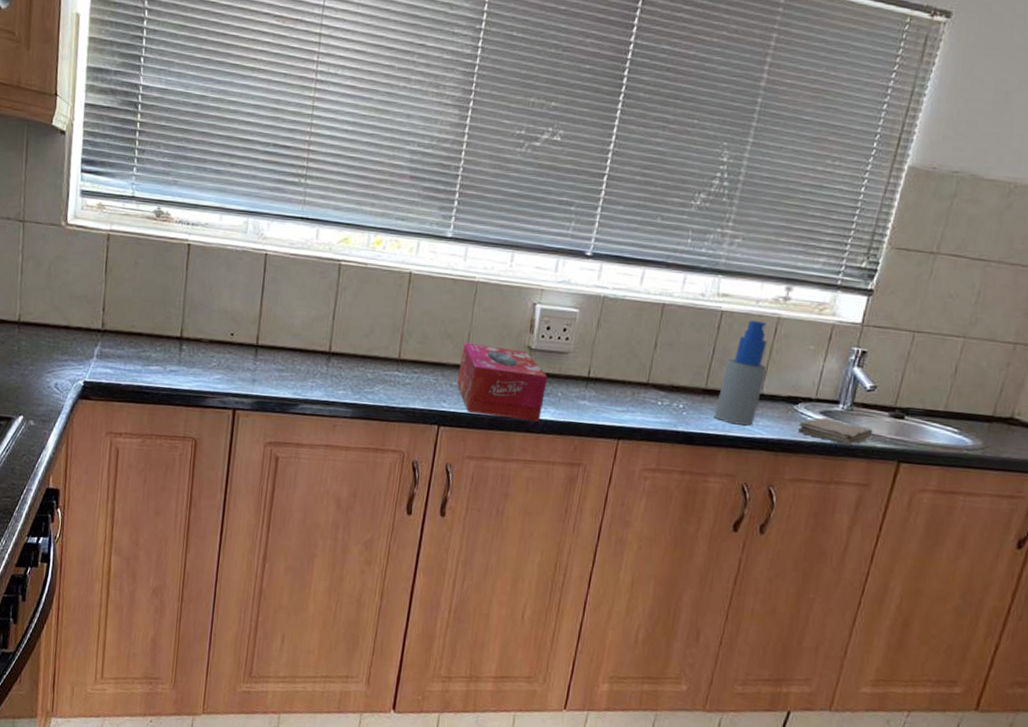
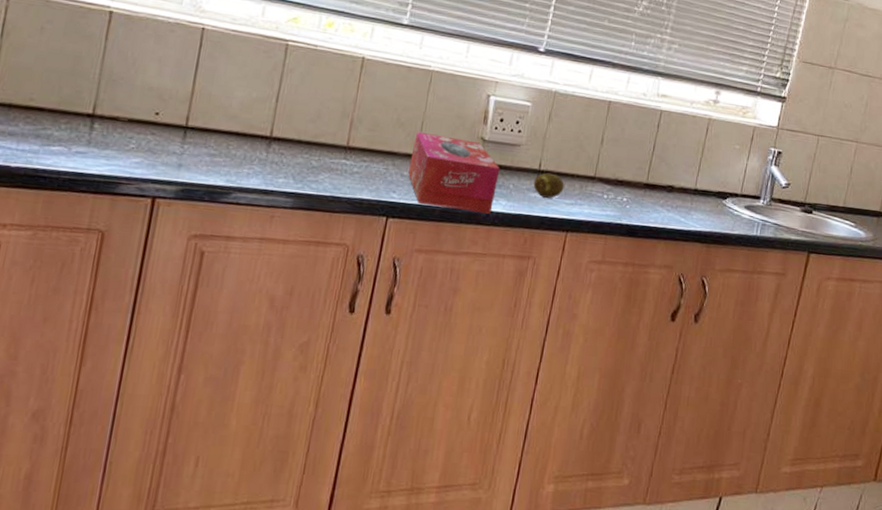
fruit: none [582,379,615,406] -> present [533,172,564,198]
spray bottle: present [714,321,767,426] -> none [654,120,700,219]
washcloth: present [797,417,873,445] -> none [726,212,788,238]

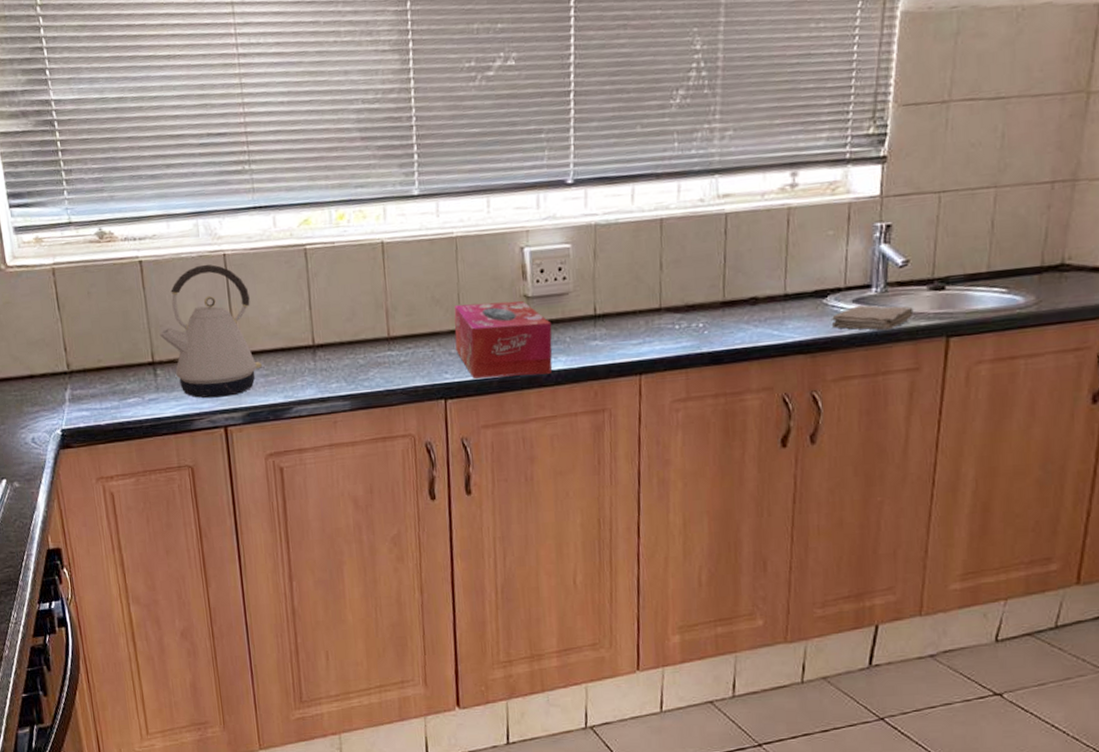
kettle: none [109,32,219,168] -> present [159,264,262,399]
fruit: present [533,172,564,198] -> none [591,315,627,344]
washcloth: none [726,212,788,238] -> present [831,305,914,331]

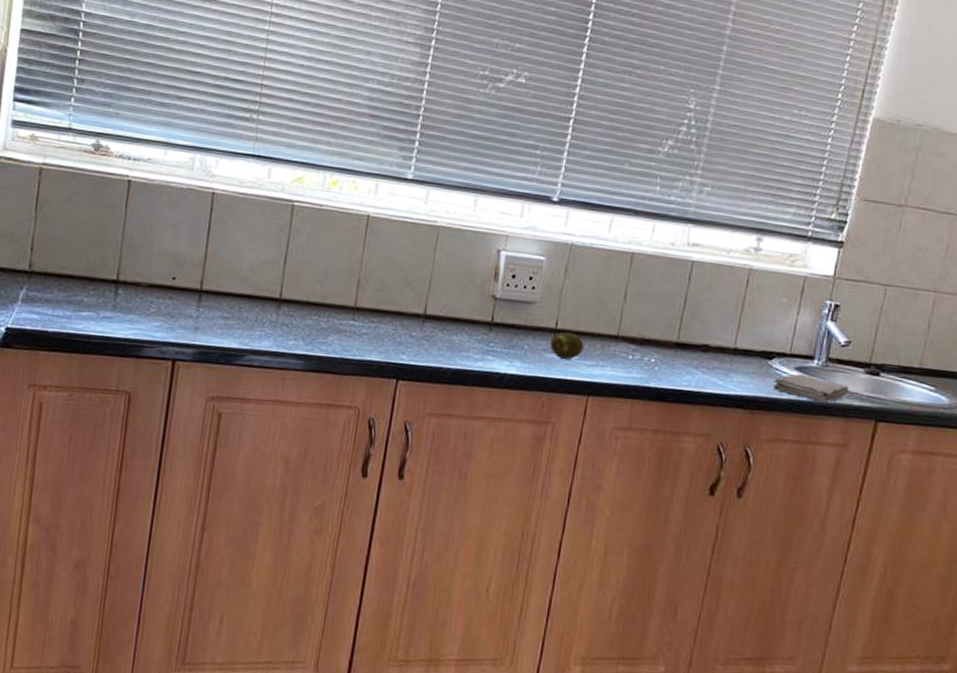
kettle: present [159,264,262,399] -> none [130,197,229,331]
tissue box: present [453,301,552,379] -> none [417,291,514,376]
fruit: none [591,315,627,344] -> present [550,331,584,359]

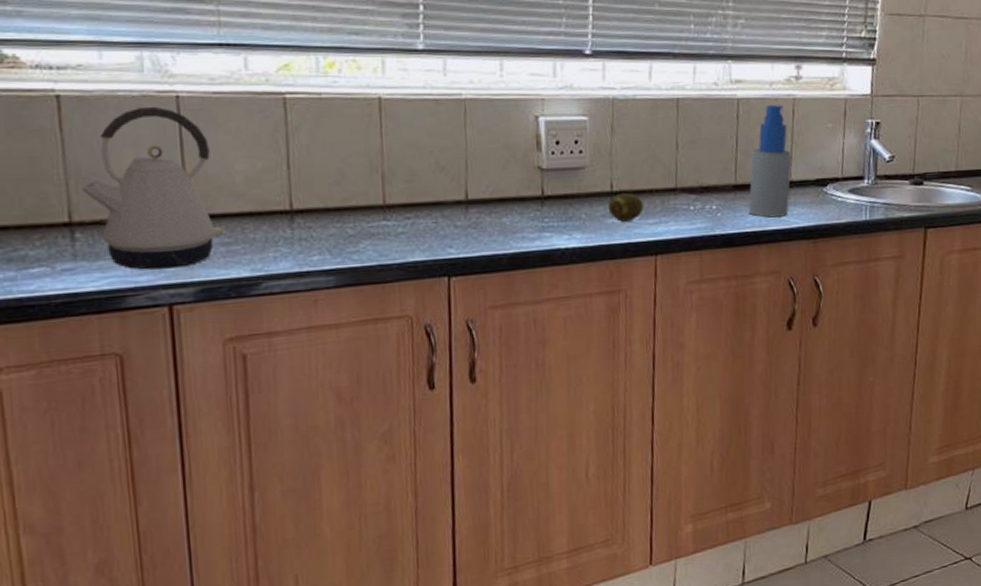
kettle: none [130,197,229,331] -> present [81,106,223,270]
spray bottle: none [686,271,740,382] -> present [748,105,792,218]
washcloth: present [772,374,849,403] -> none [830,195,899,220]

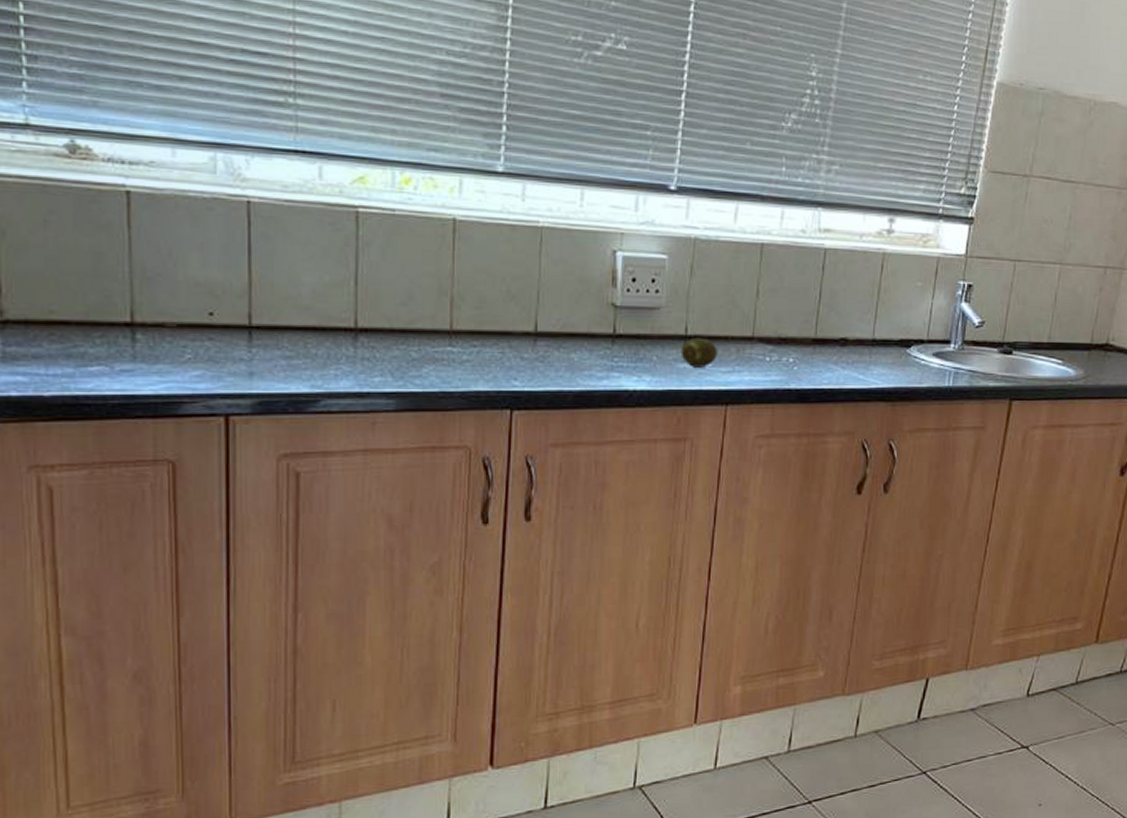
kettle: present [81,106,223,270] -> none [145,209,285,378]
spray bottle: present [748,105,792,218] -> none [826,258,876,376]

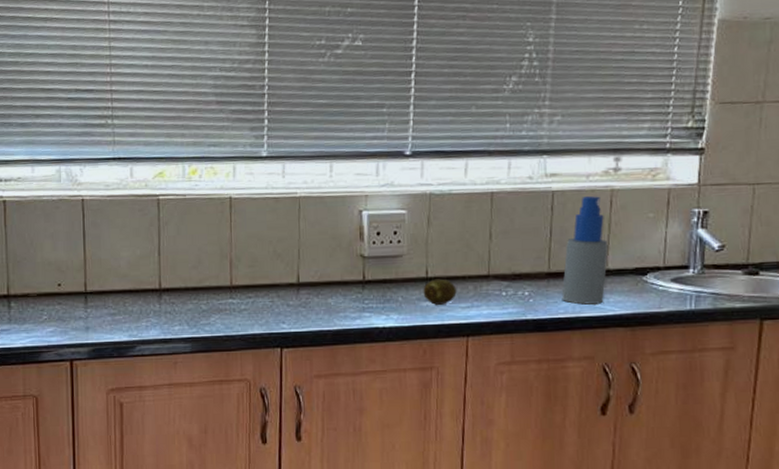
spray bottle: none [826,258,876,376] -> present [562,196,609,305]

